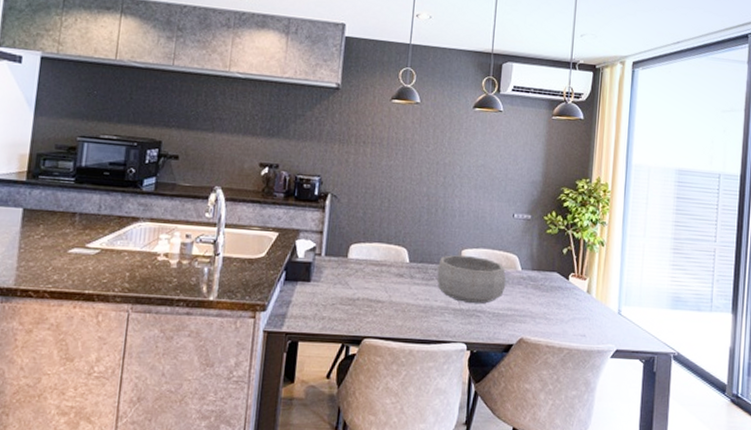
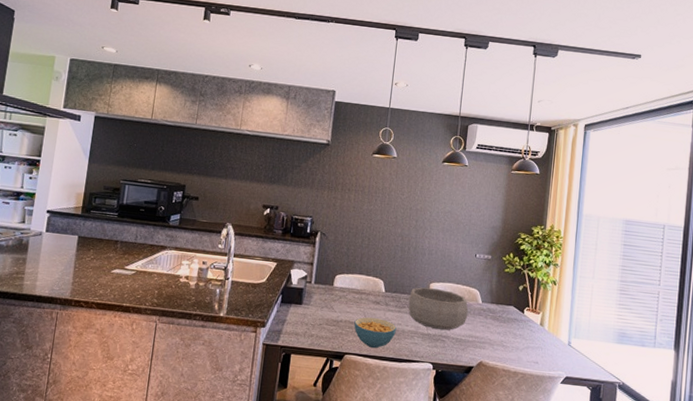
cereal bowl: none [373,293,424,330] -> present [354,317,397,349]

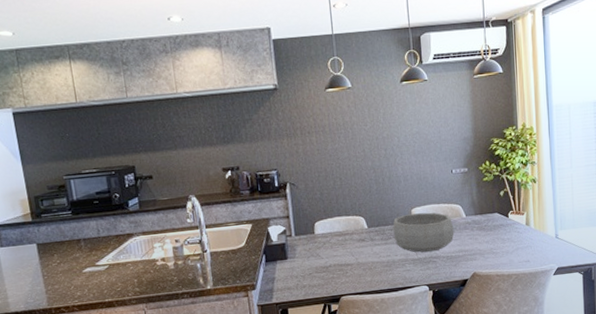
cereal bowl: present [354,317,397,349] -> none [343,254,387,285]

